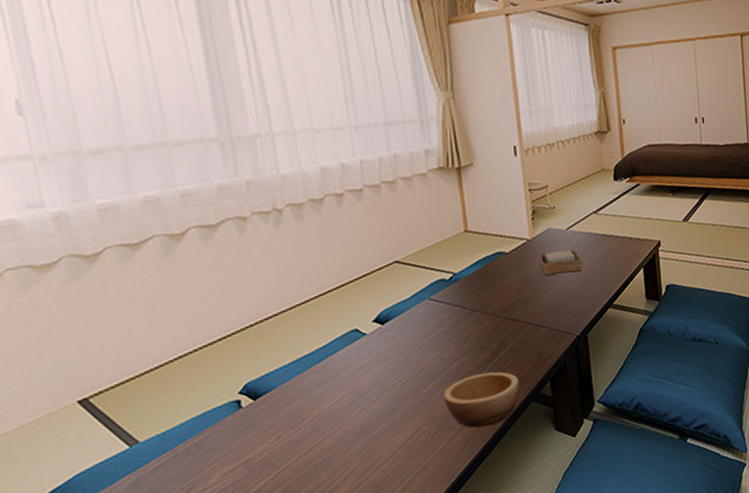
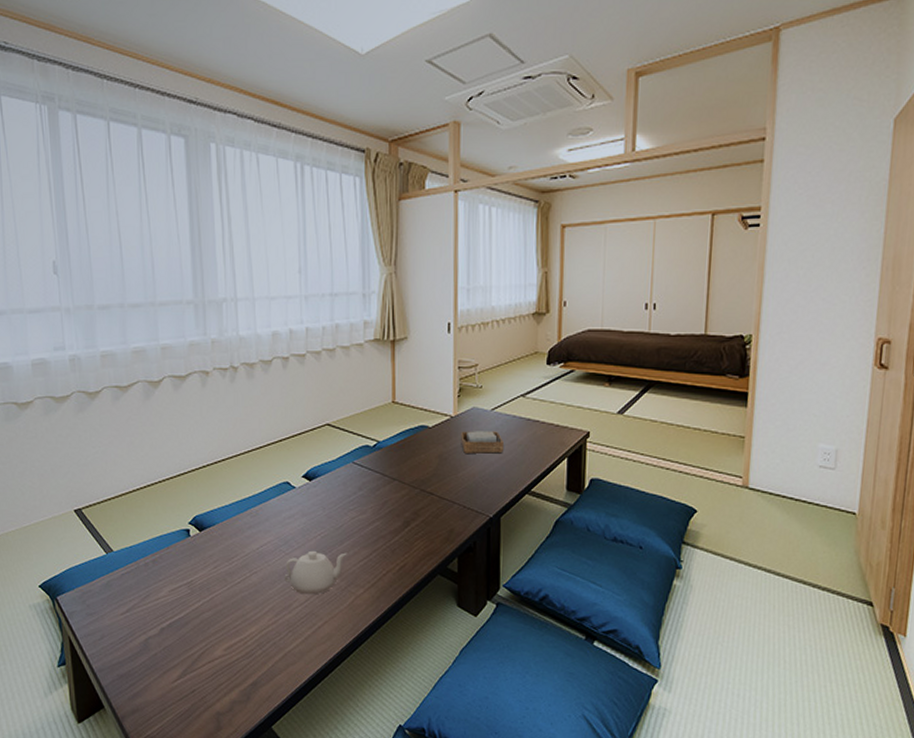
teapot: none [364,395,433,449] -> present [284,550,347,595]
bowl: present [443,371,520,429] -> none [357,539,428,591]

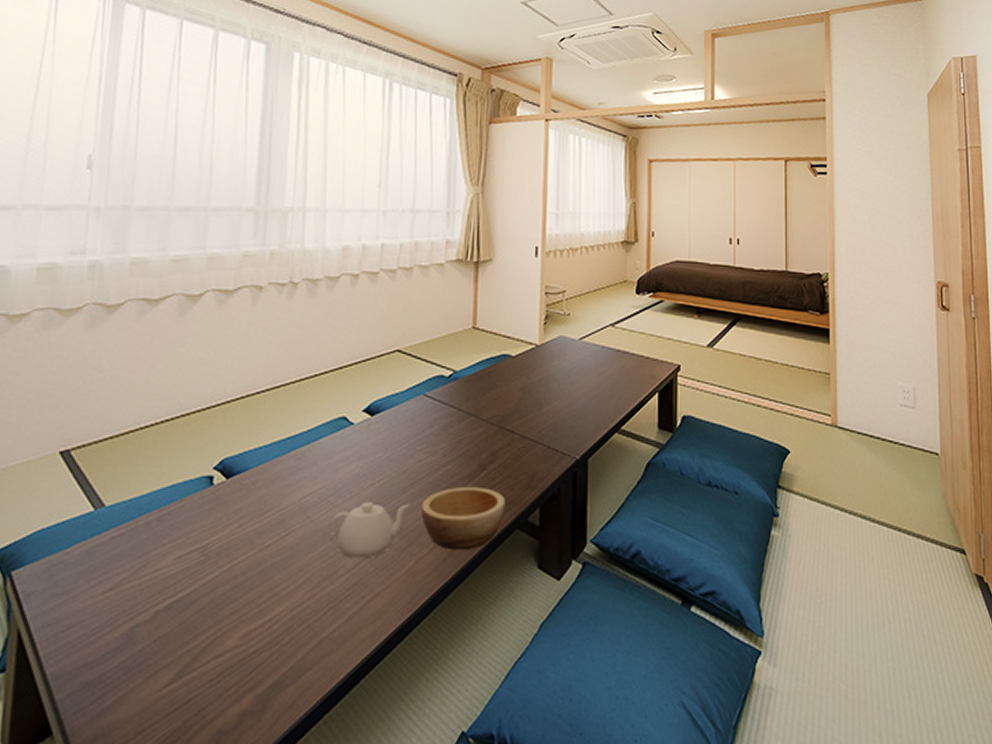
bowl: none [357,539,428,591] -> present [421,486,506,551]
napkin holder: present [461,431,503,454] -> none [546,361,592,387]

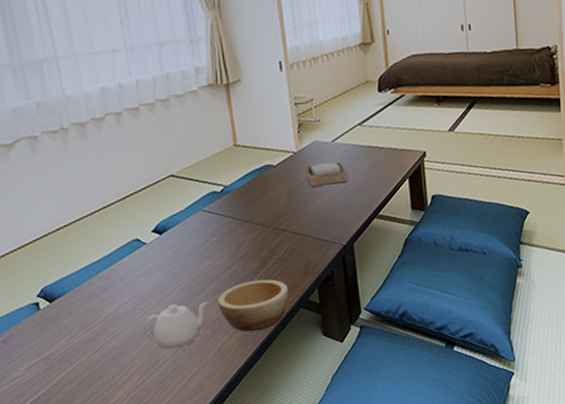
napkin holder: none [546,361,592,387] -> present [305,161,348,187]

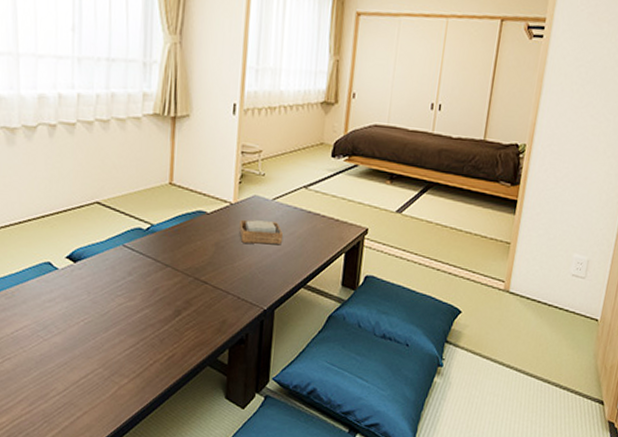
teapot: present [146,301,209,350] -> none [41,337,112,384]
bowl: present [218,279,289,333] -> none [122,328,198,382]

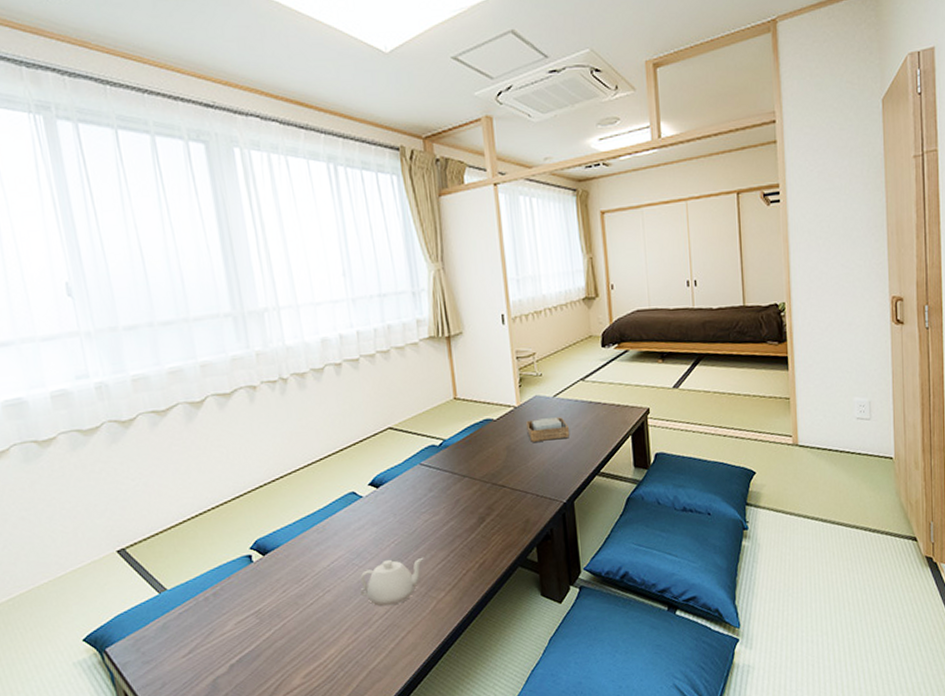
teapot: none [41,337,112,384] -> present [360,557,424,607]

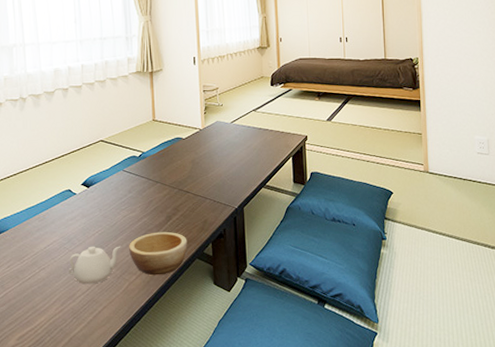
bowl: none [434,536,507,591] -> present [129,231,188,276]
napkin holder: present [526,417,569,442] -> none [208,139,242,158]

